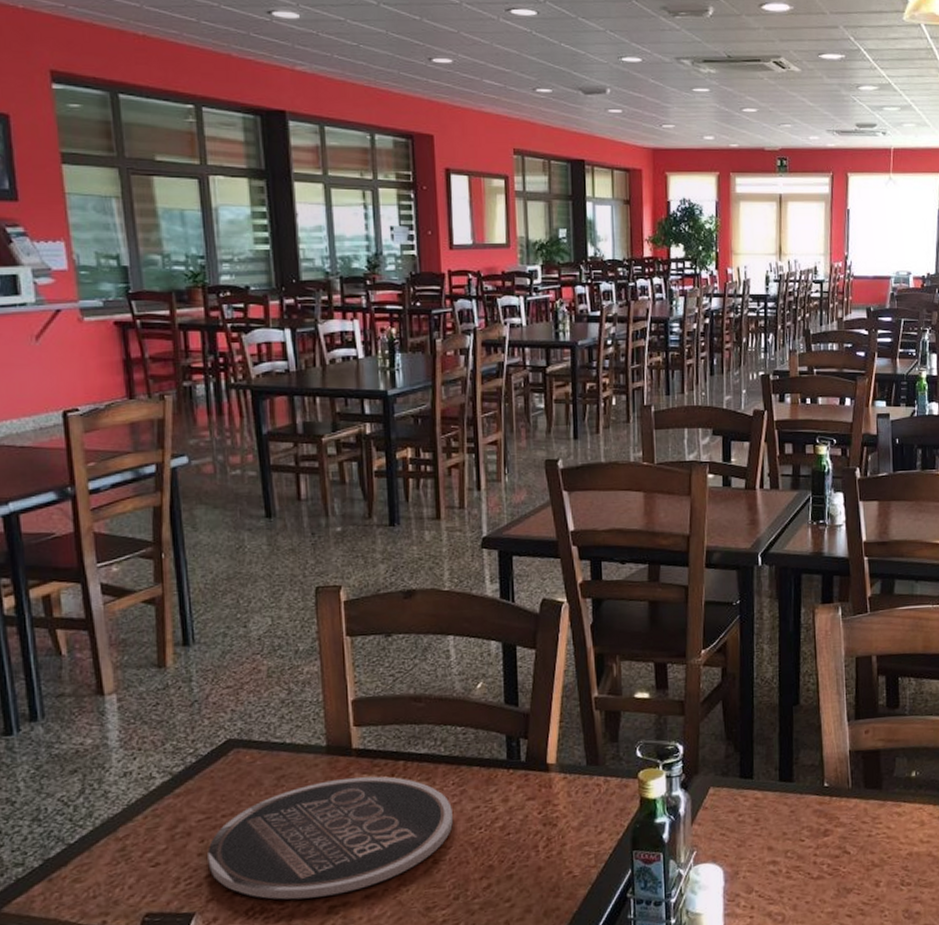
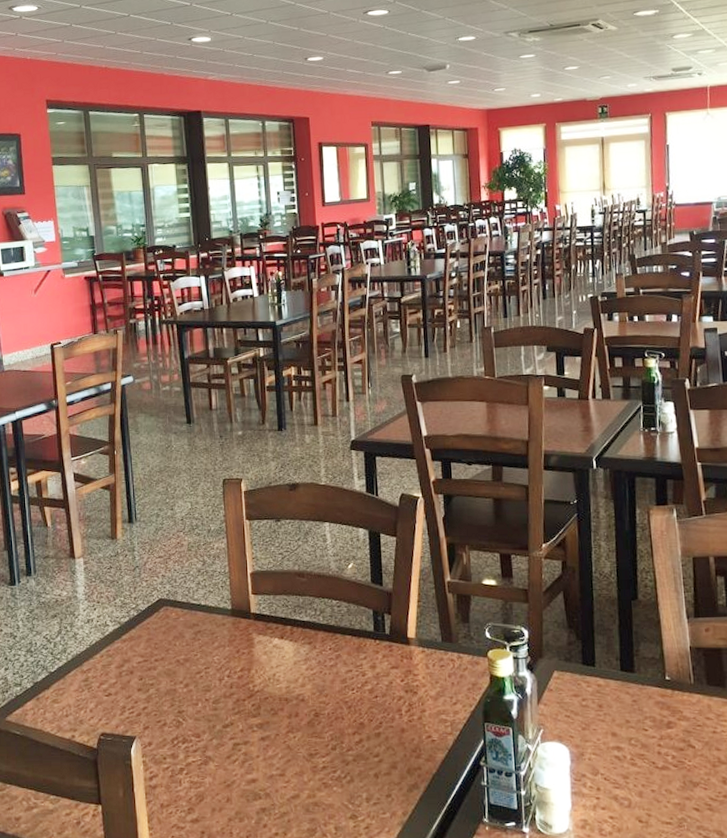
plate: present [207,776,453,900] -> none [145,637,330,735]

